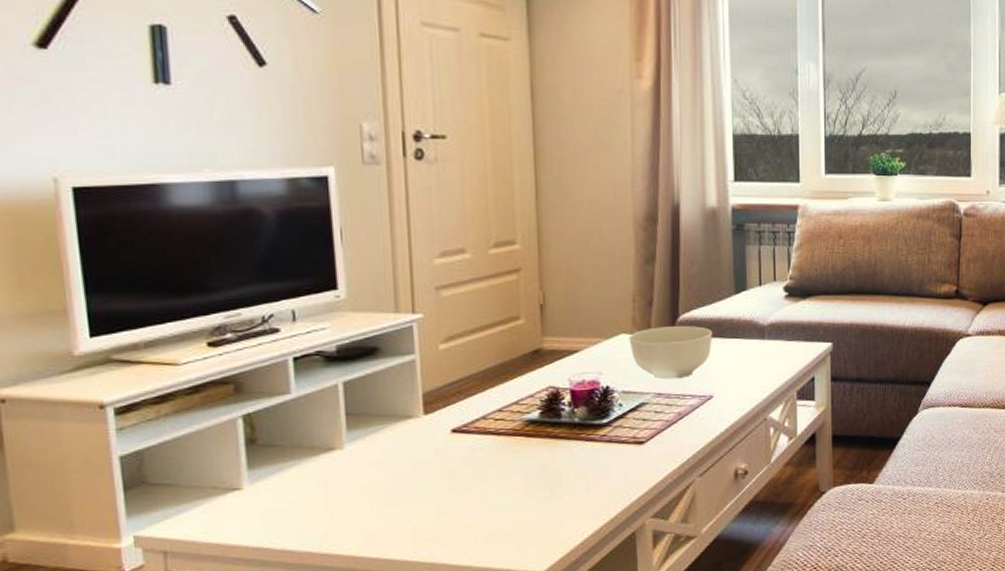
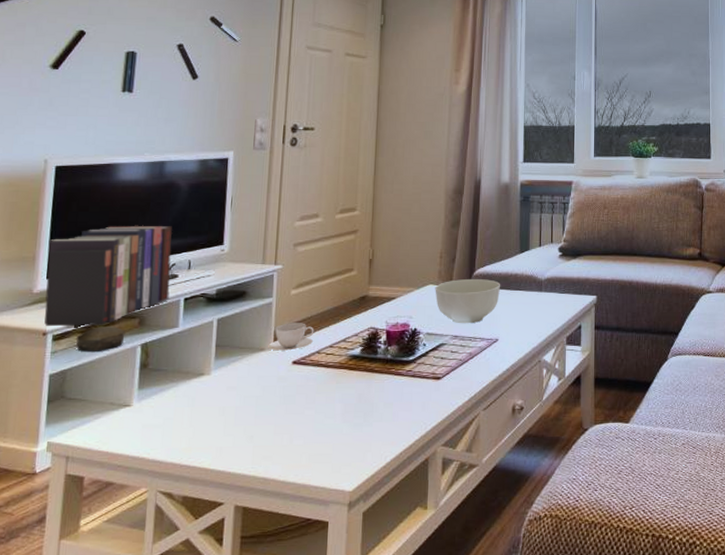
books: none [83,266,272,398] -> present [44,226,173,327]
decorative box: none [148,394,218,427] -> present [76,326,126,352]
teacup: none [415,383,476,418] -> present [267,323,315,351]

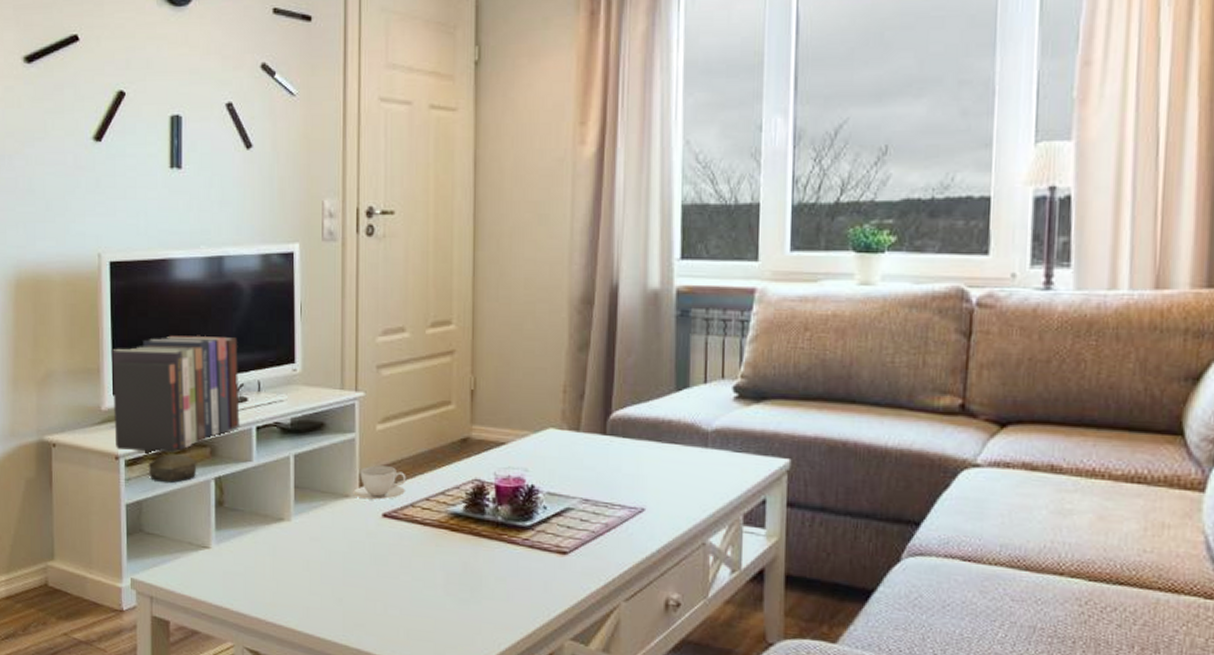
bowl: present [435,278,501,324] -> none [557,423,649,485]

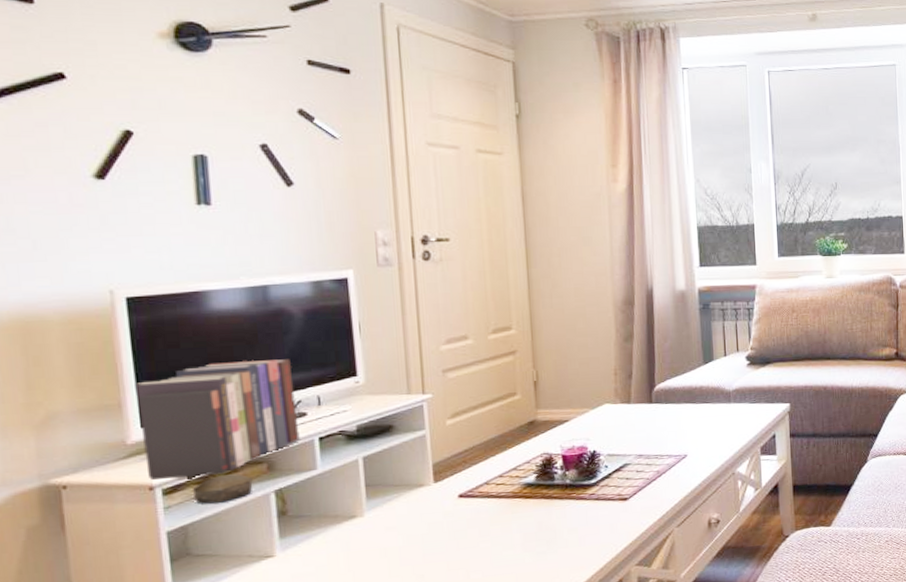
teacup: present [352,465,407,501] -> none [426,454,480,486]

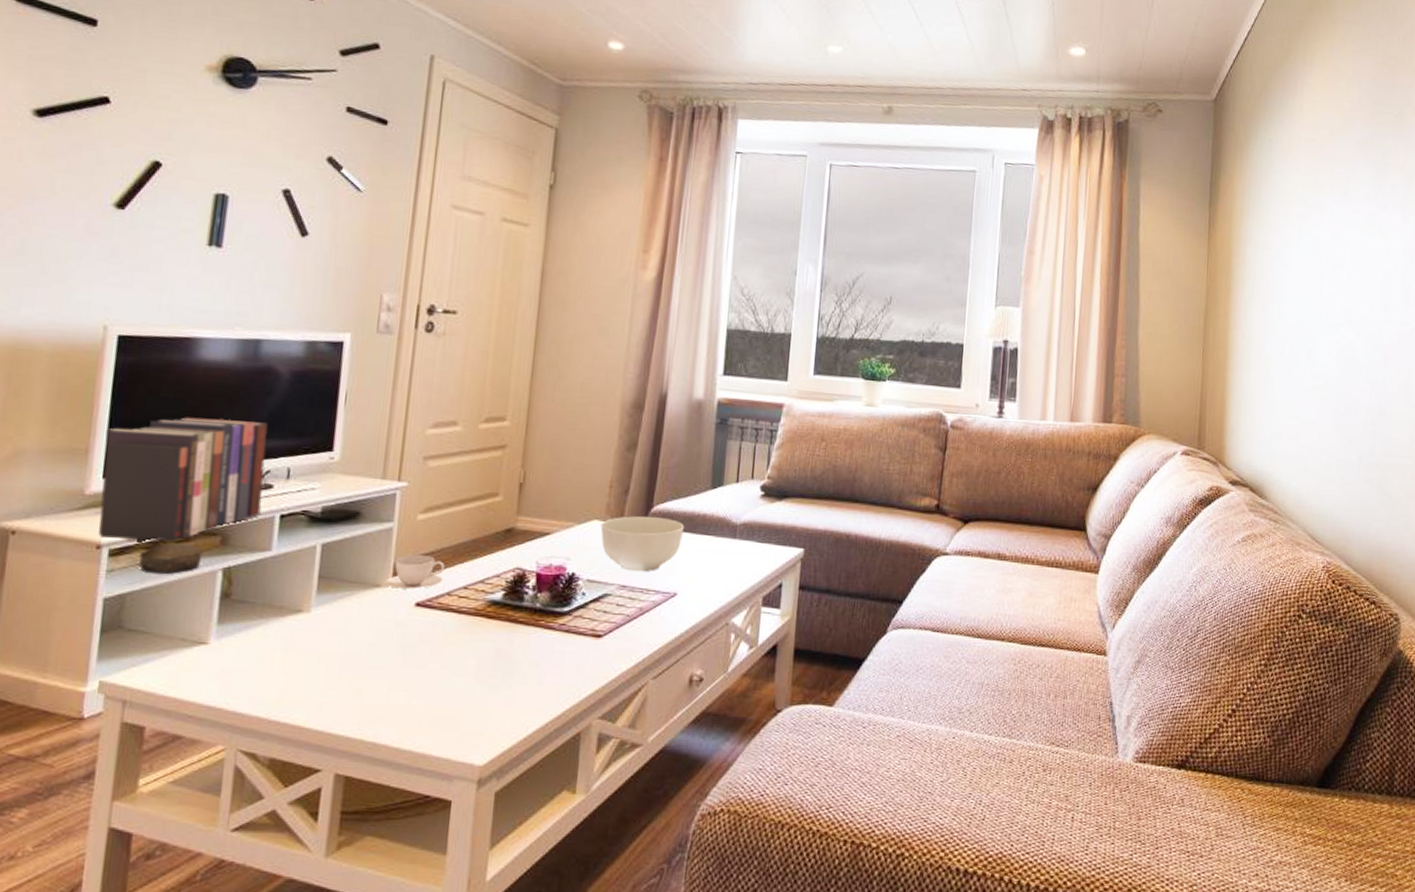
teacup: none [426,454,480,486] -> present [383,555,445,590]
bowl: none [612,394,686,443] -> present [600,516,685,572]

